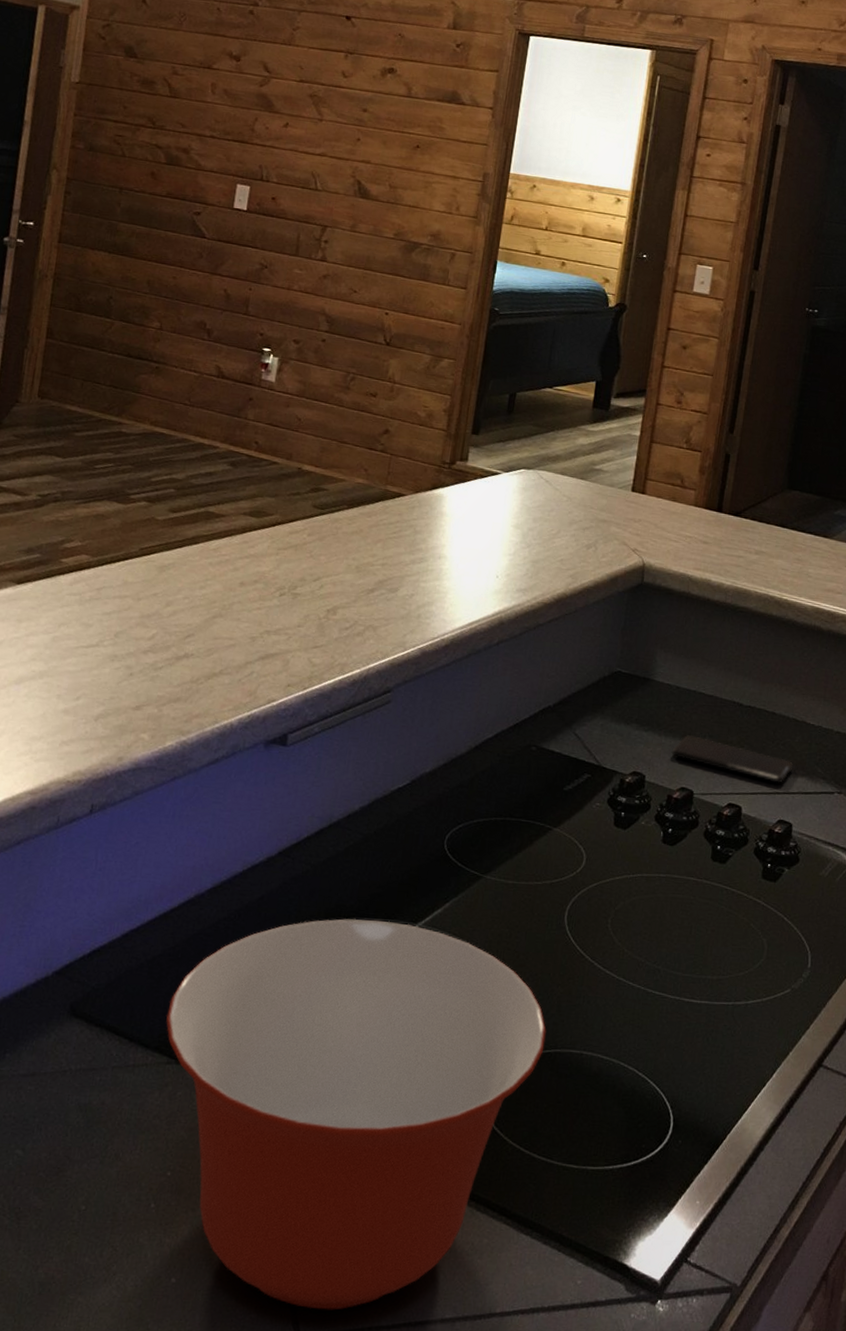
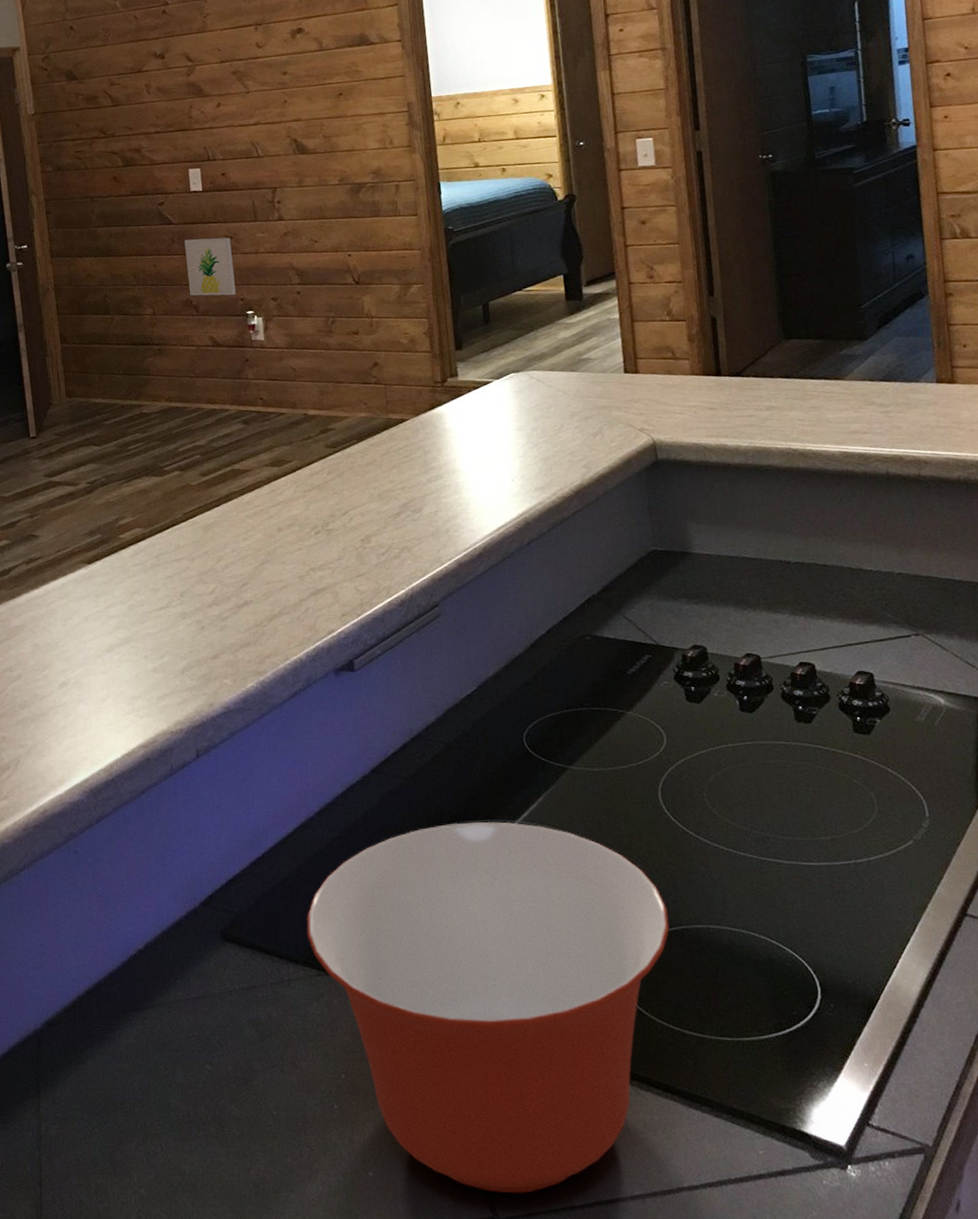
wall art: none [205,257,265,328] -> present [184,237,236,296]
smartphone: present [671,735,794,784] -> none [727,601,860,636]

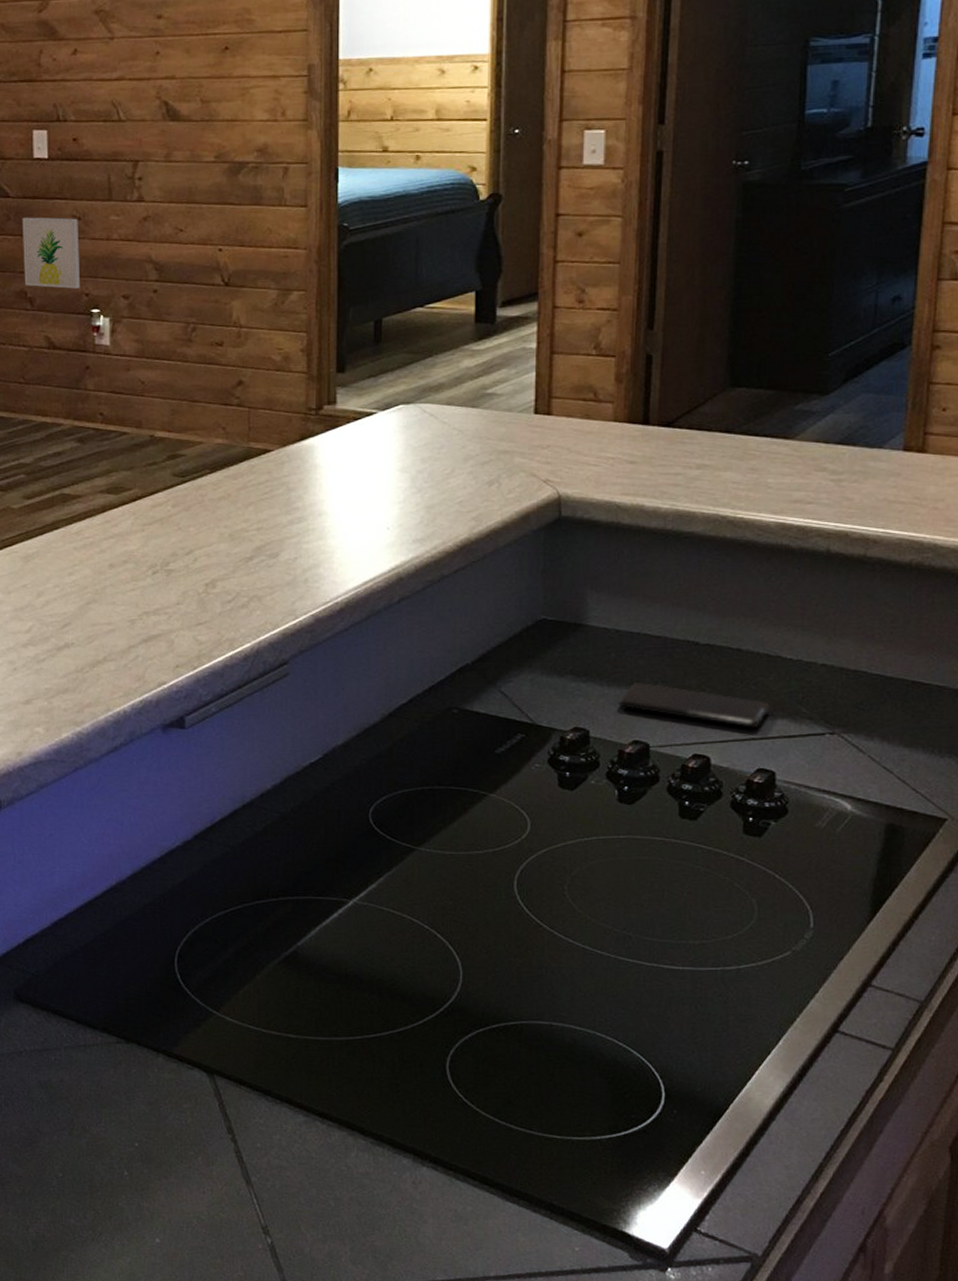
mixing bowl: present [306,821,670,1194] -> none [109,897,508,1271]
smartphone: none [727,601,860,636] -> present [618,683,770,729]

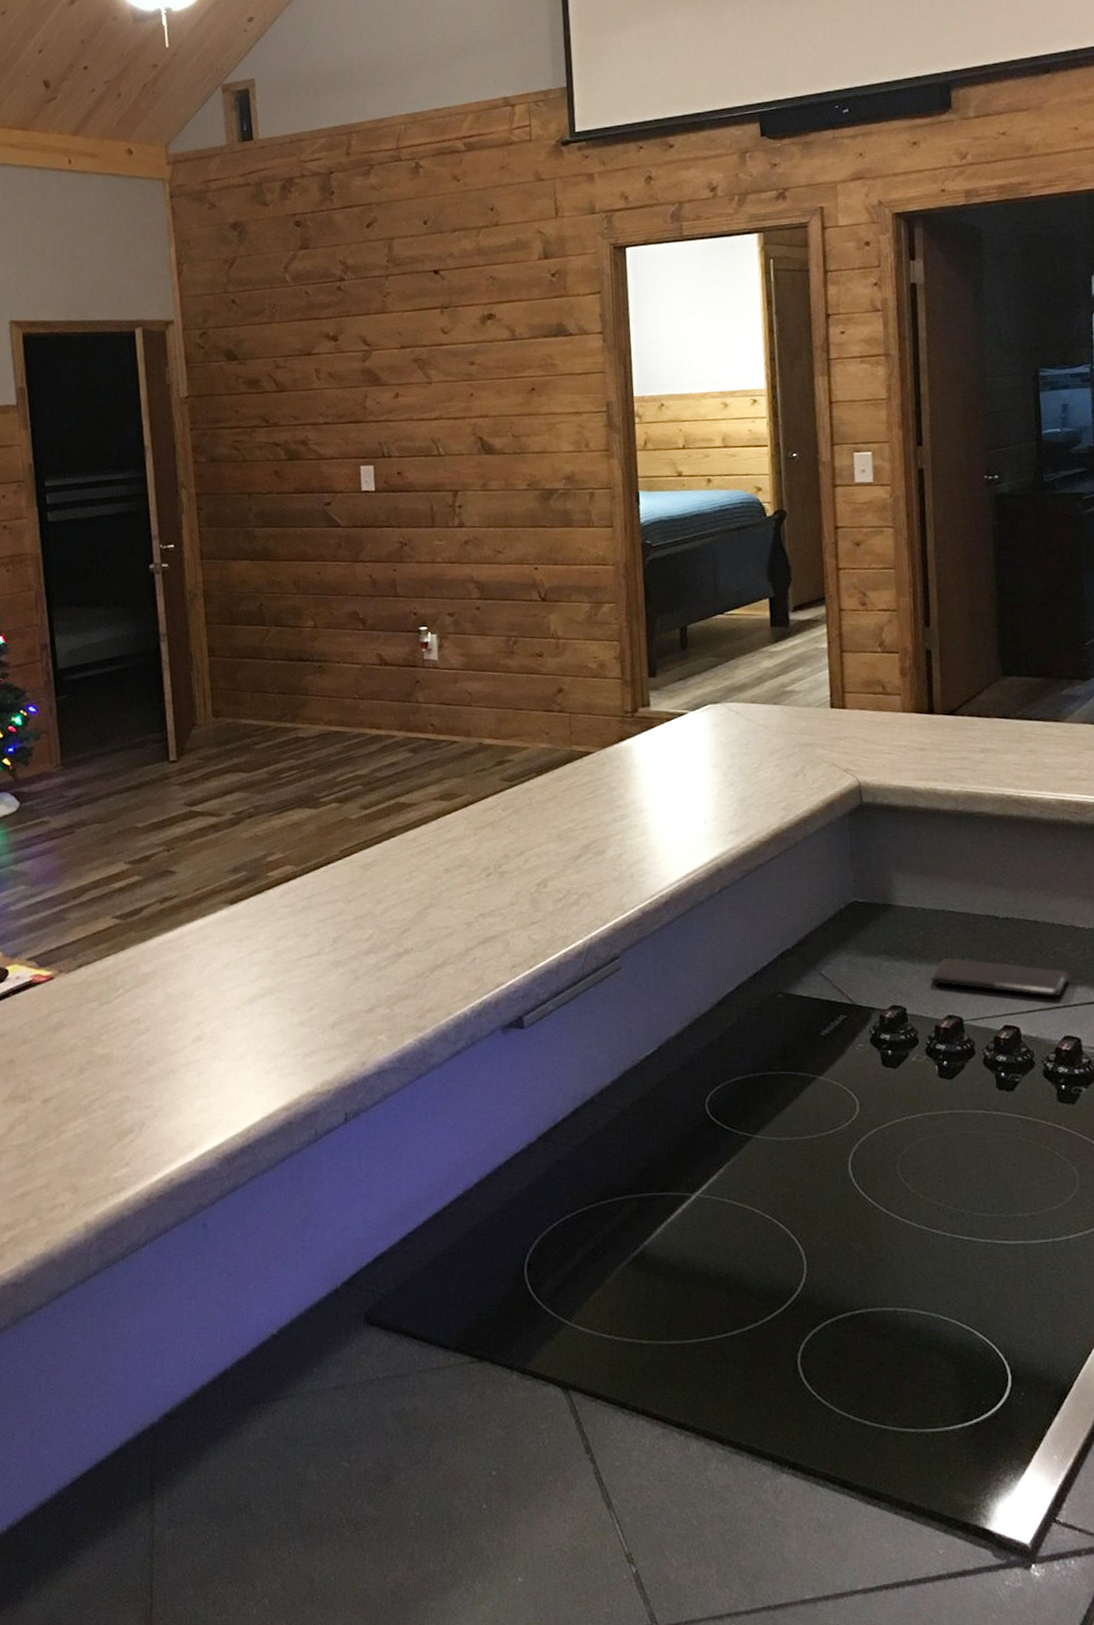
wall art: present [22,217,80,289] -> none [352,544,408,609]

